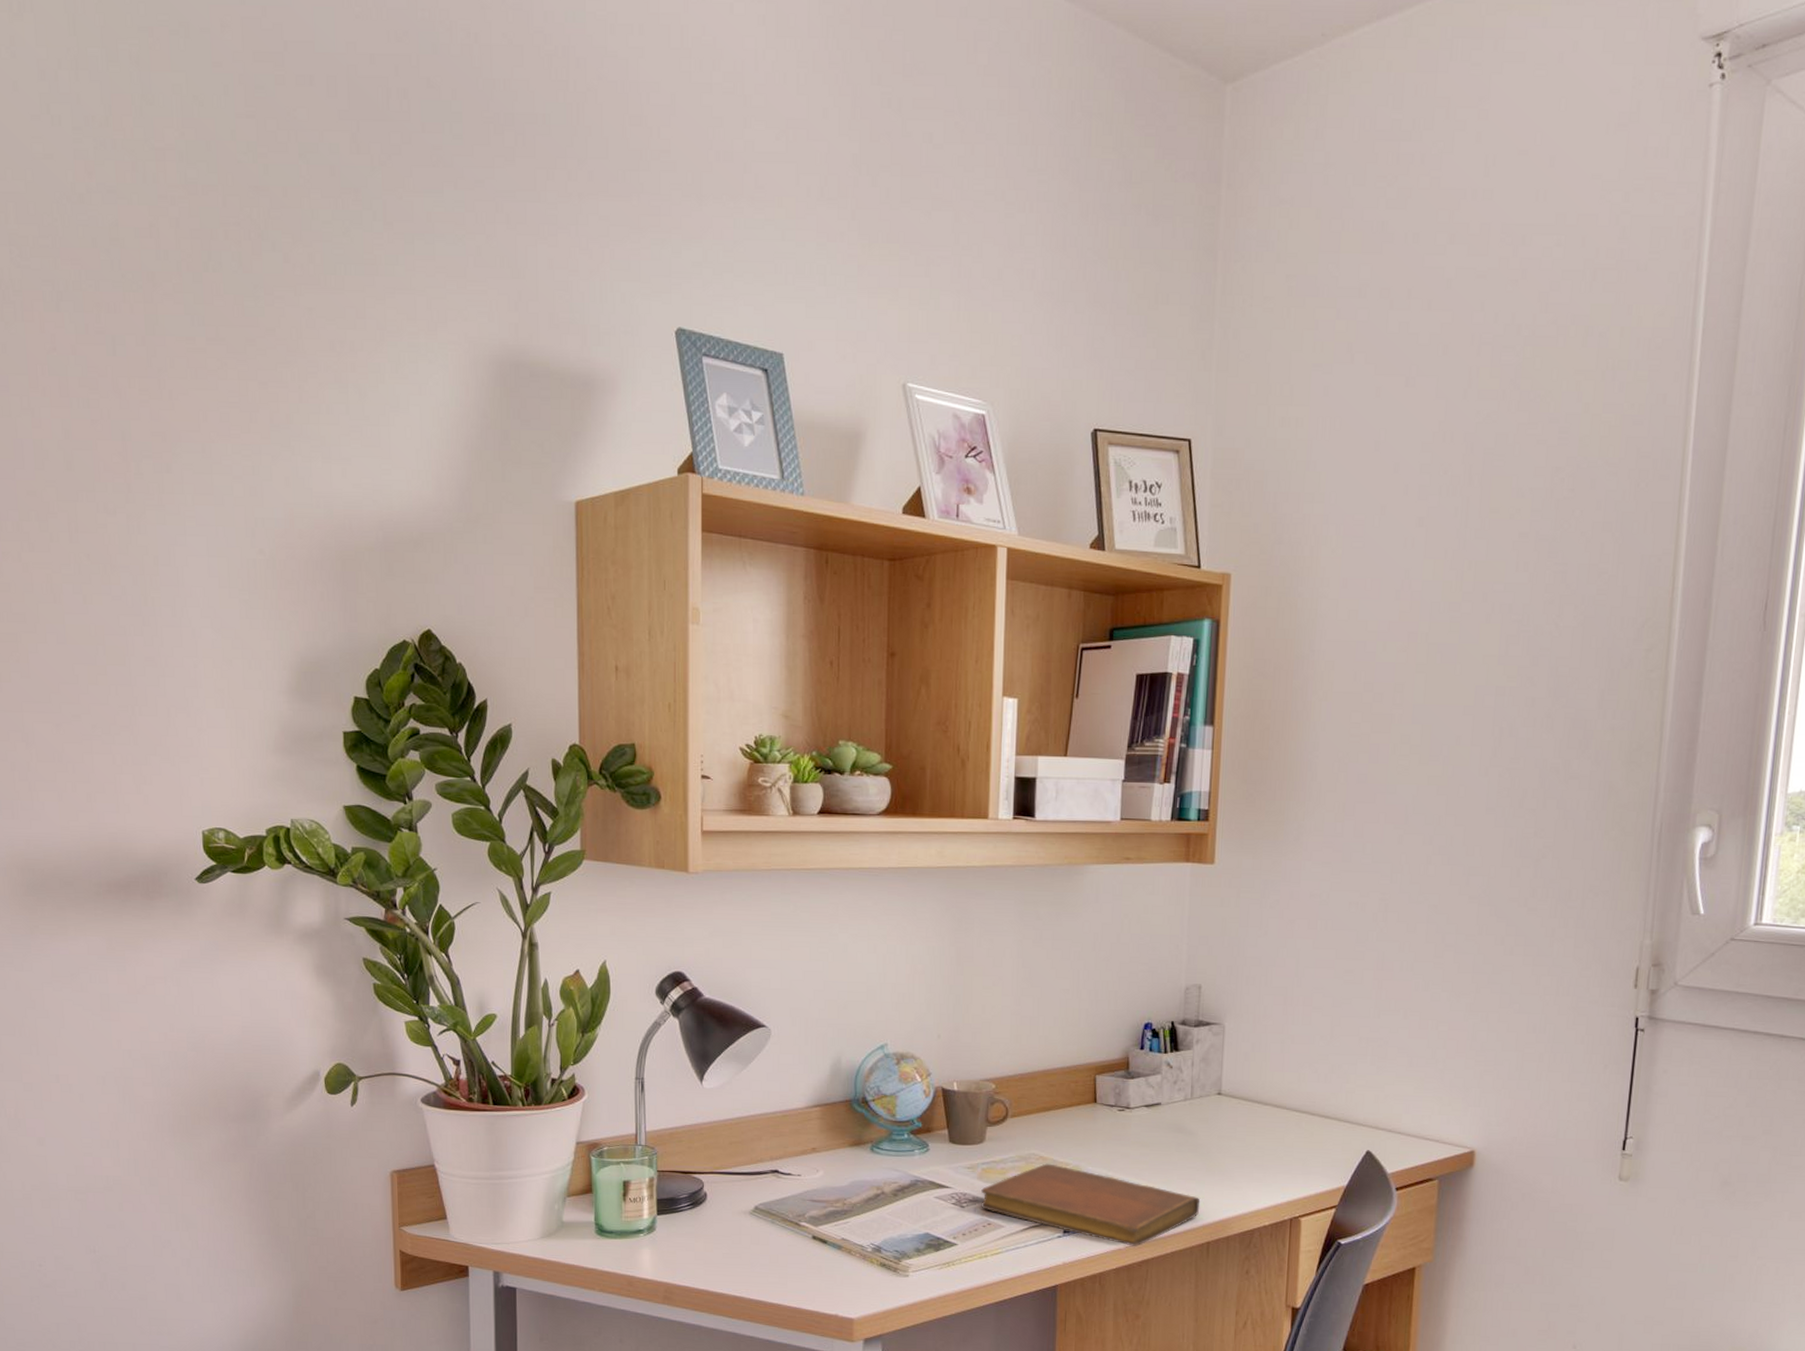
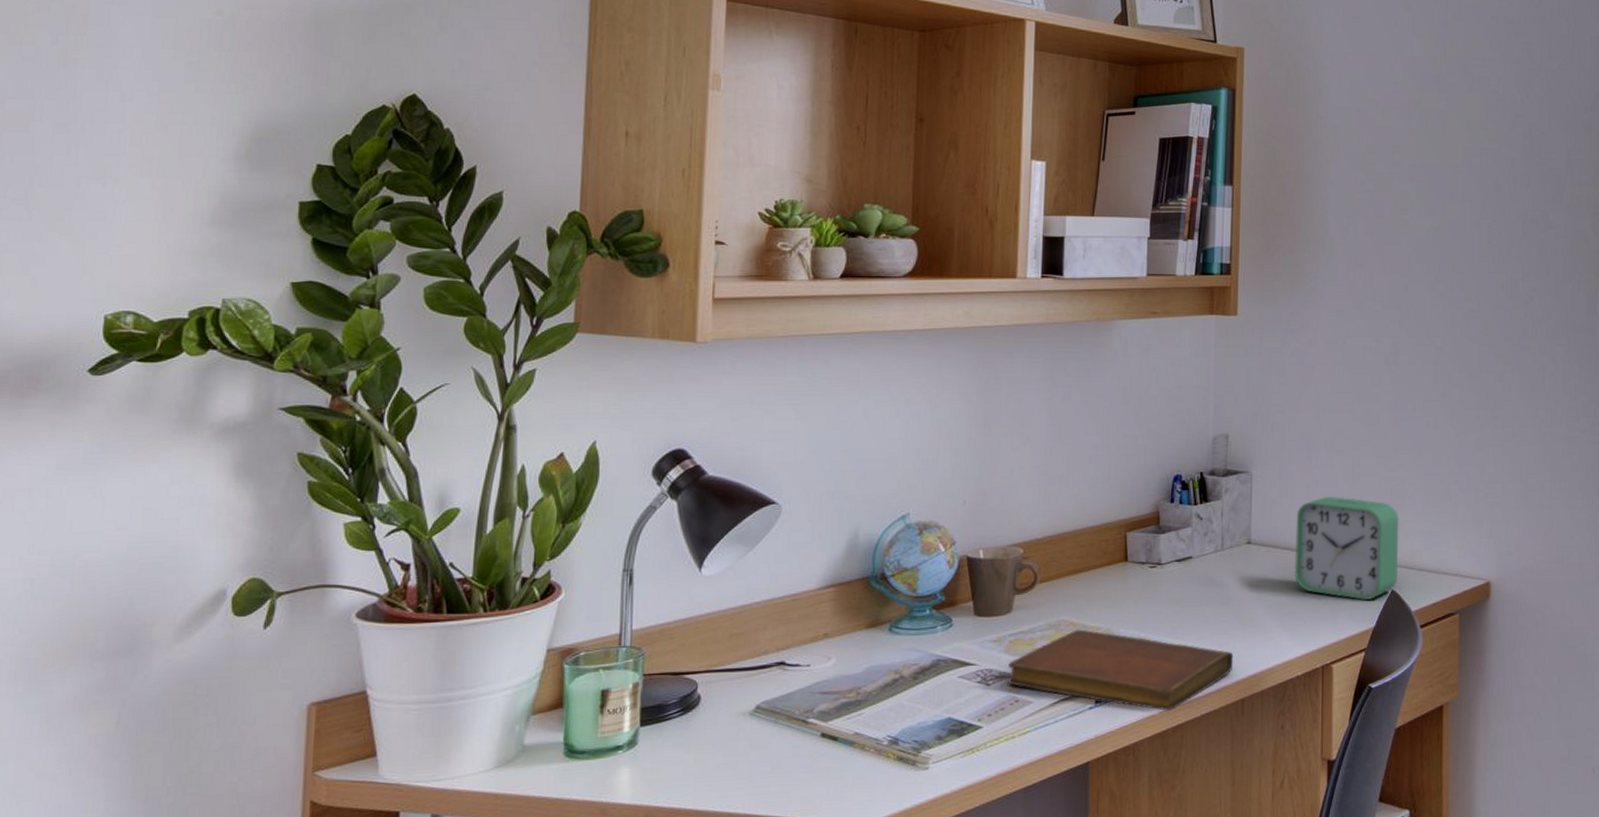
alarm clock: none [1265,1053,1379,1159] -> present [1294,496,1399,601]

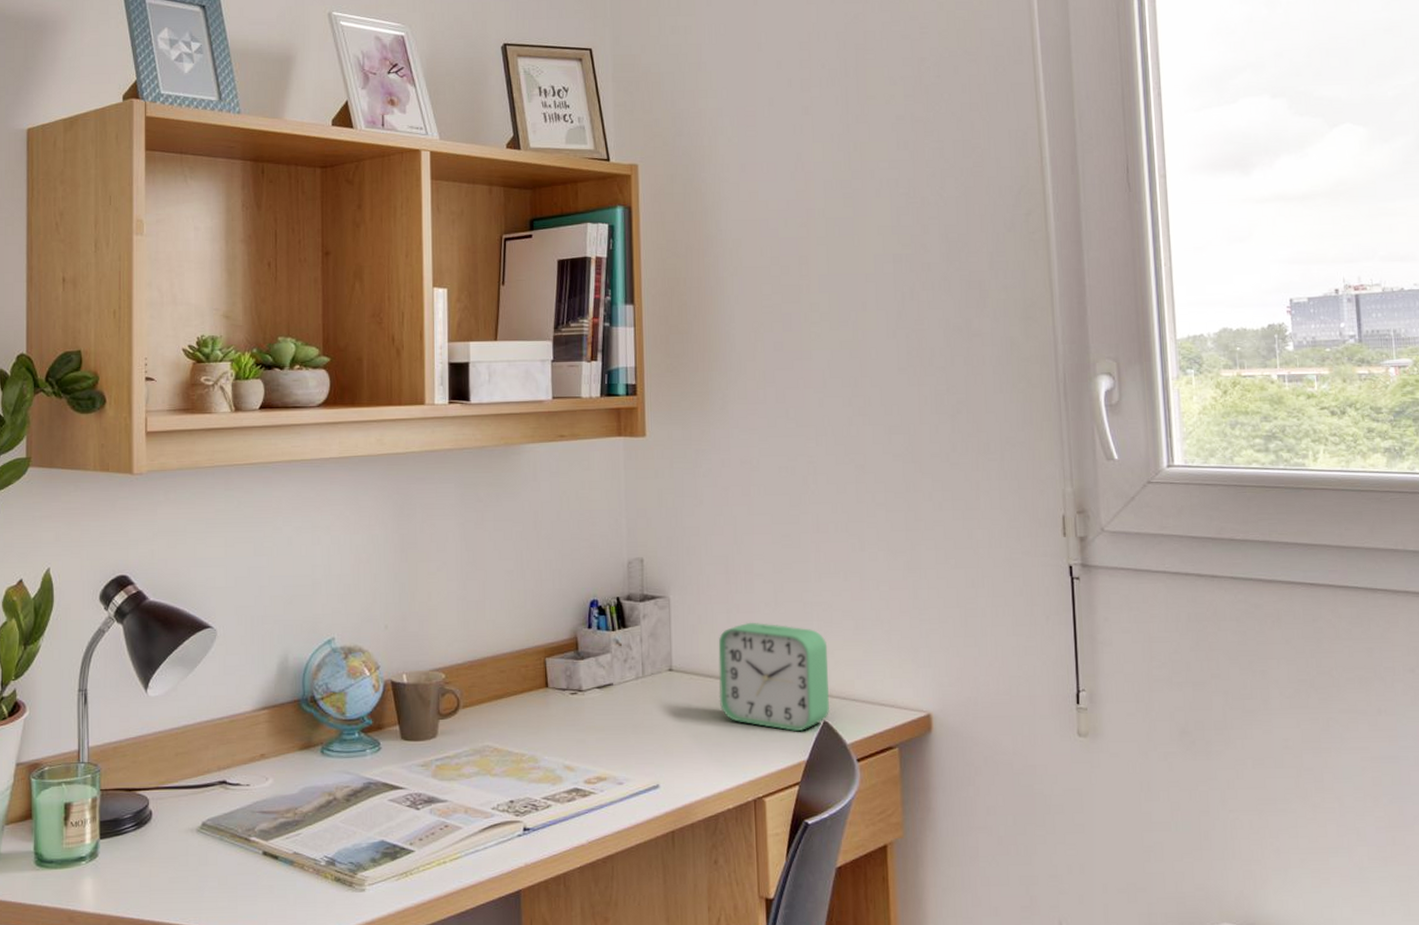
notebook: present [1008,629,1234,711] -> none [436,755,661,841]

